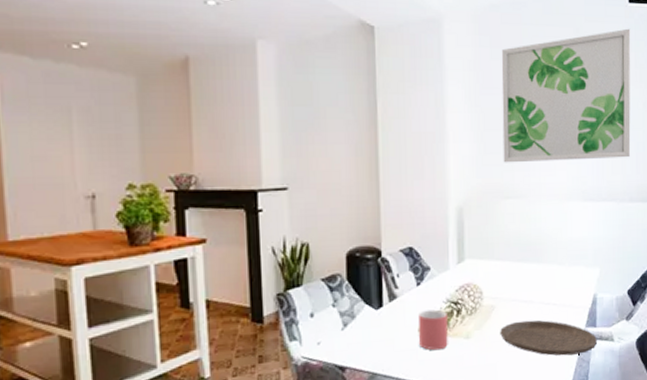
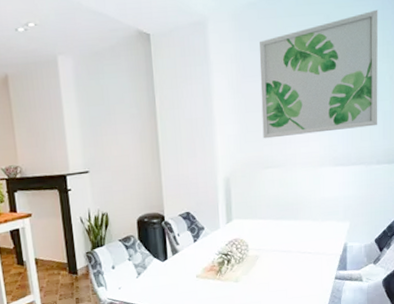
mug: present [419,309,448,351] -> none [196,260,221,292]
plate: present [500,320,598,356] -> none [263,266,348,294]

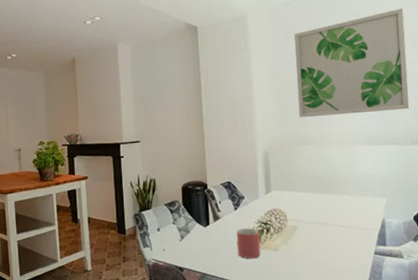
mug: none [196,260,221,292] -> present [237,228,261,259]

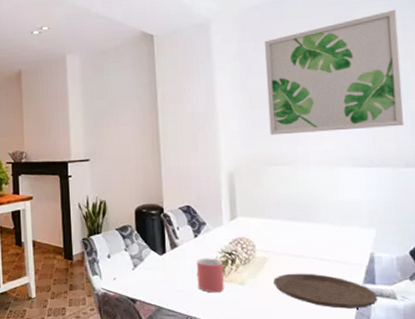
plate: none [302,238,388,268] -> present [273,273,378,309]

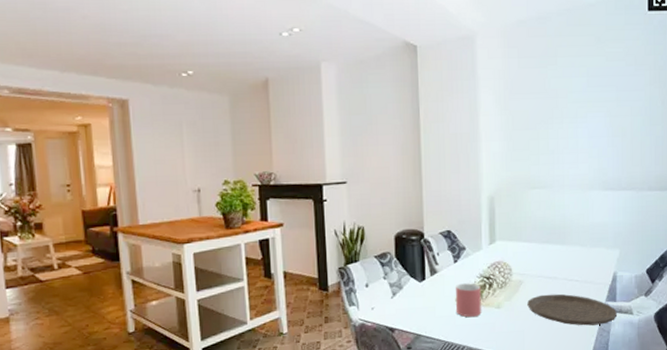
wall art: present [264,9,405,135] -> none [528,34,650,158]

